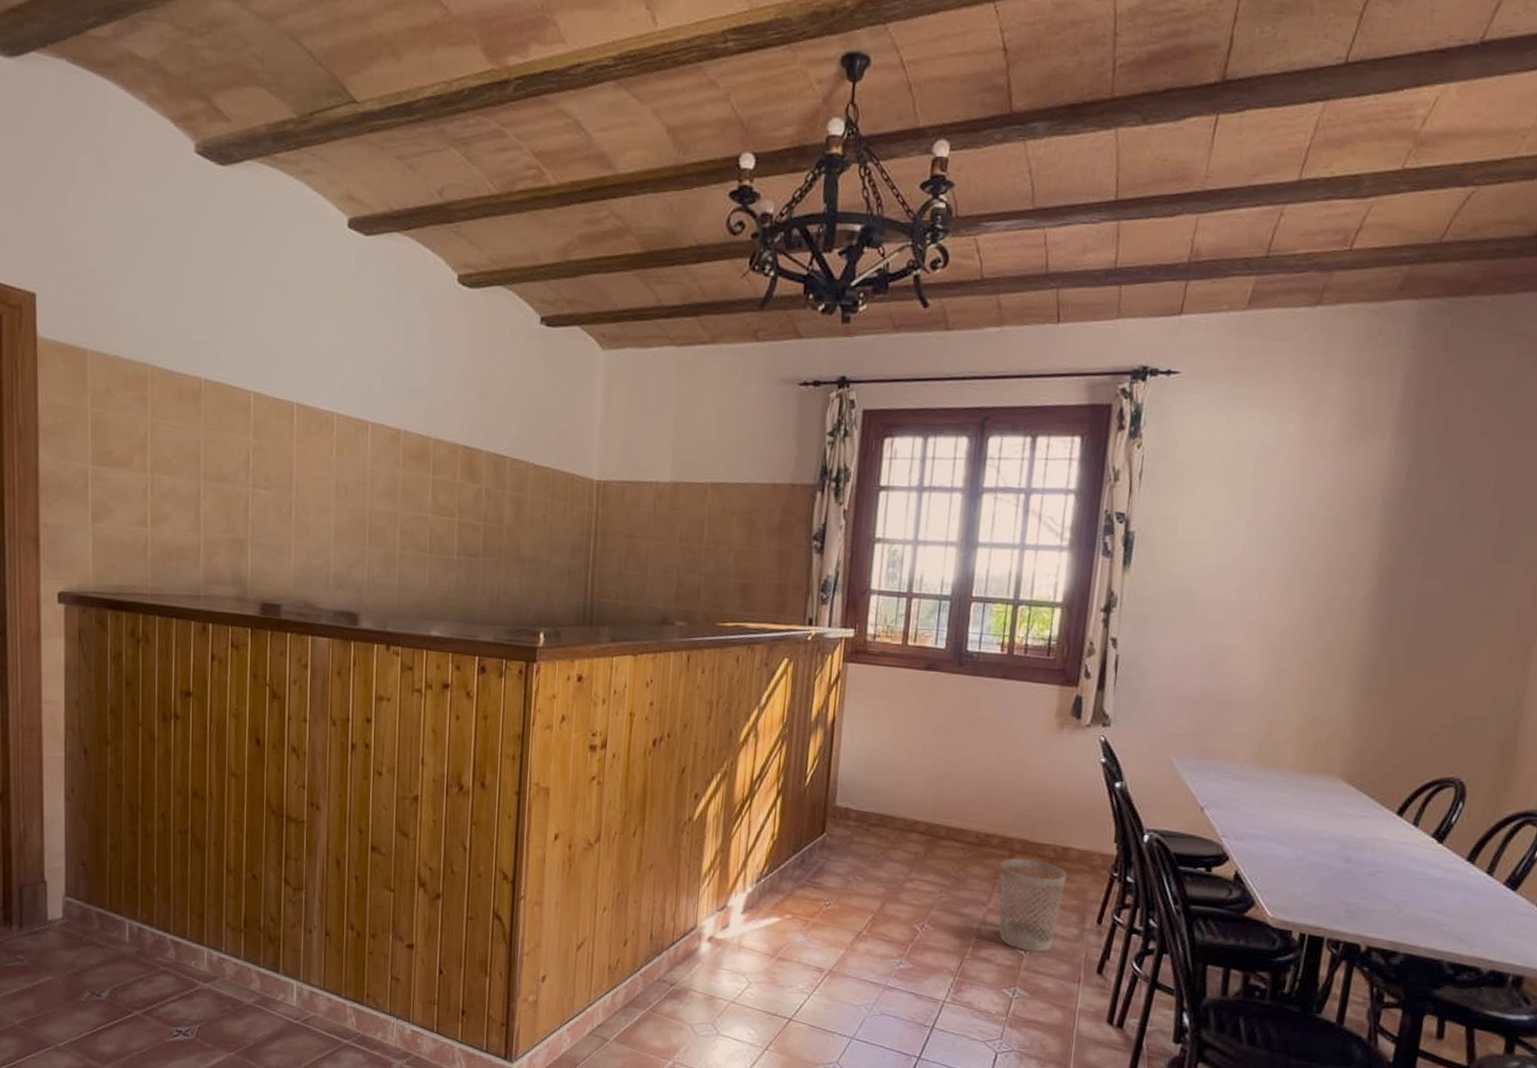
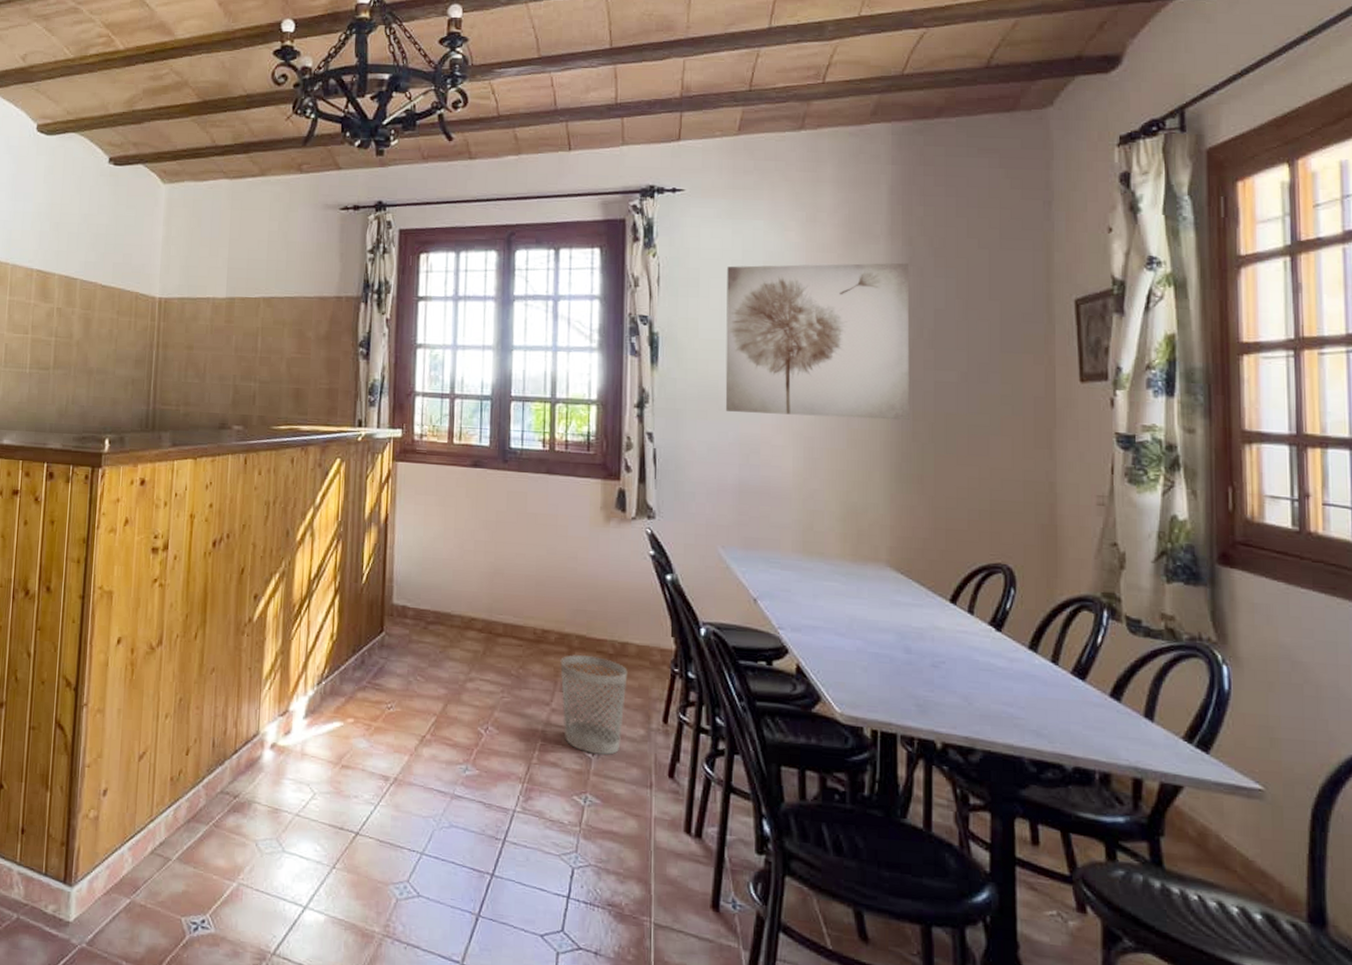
wall art: none [1196,460,1412,632] -> present [725,262,910,421]

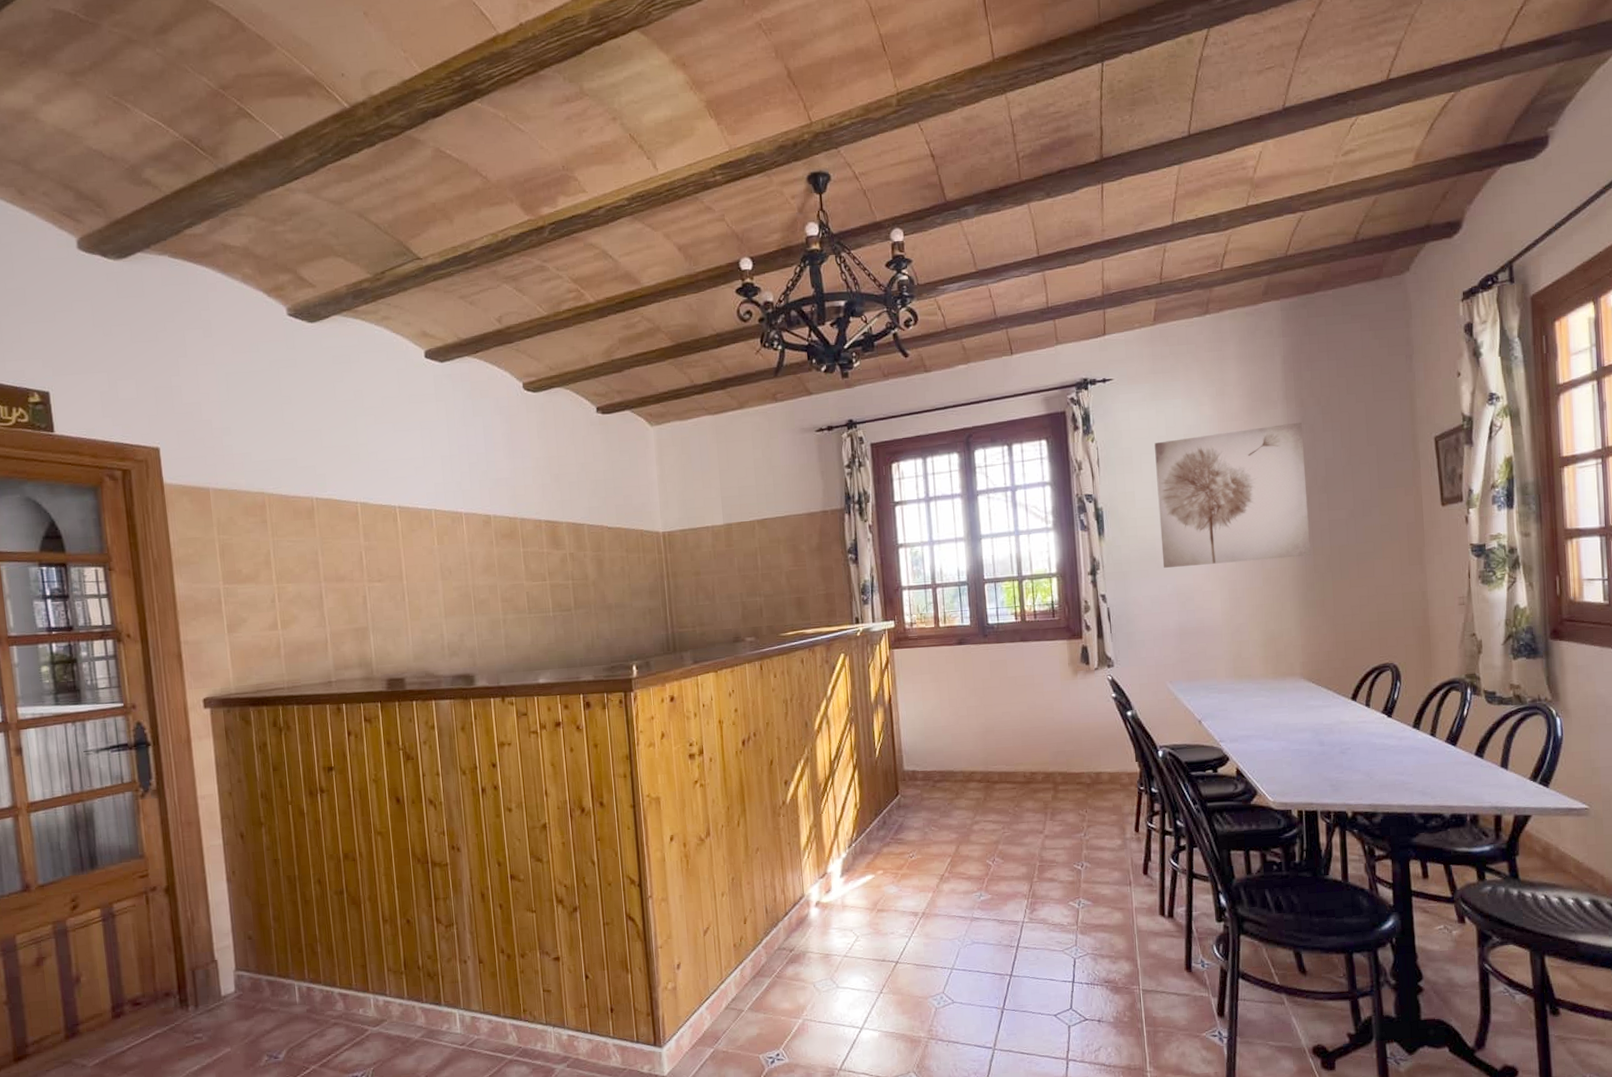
wastebasket: present [560,655,628,755] -> none [1048,787,1104,867]

